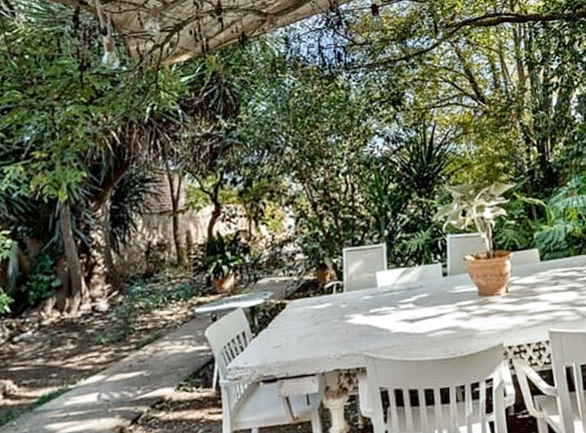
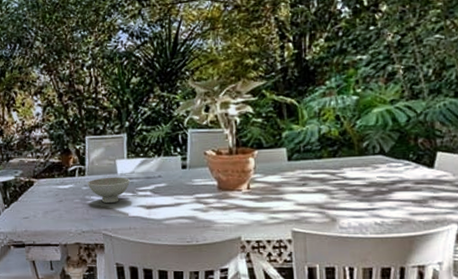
bowl: none [346,290,392,321] -> present [88,177,131,203]

